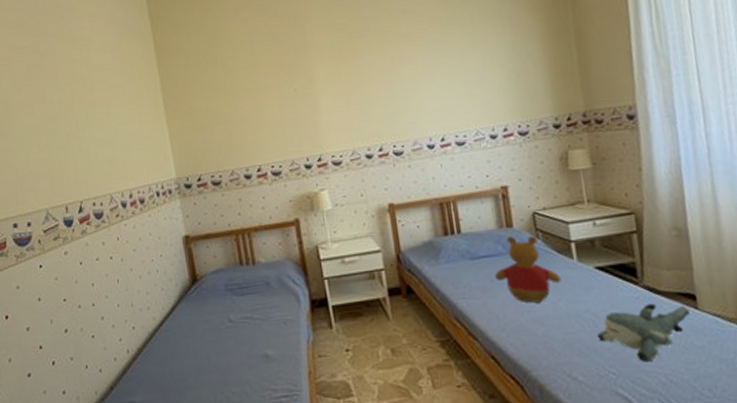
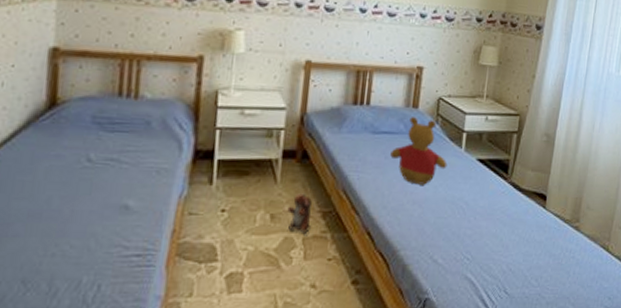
plush toy: none [405,325,432,365] -> present [287,192,312,235]
shark plush: present [596,303,690,362] -> none [462,198,539,251]

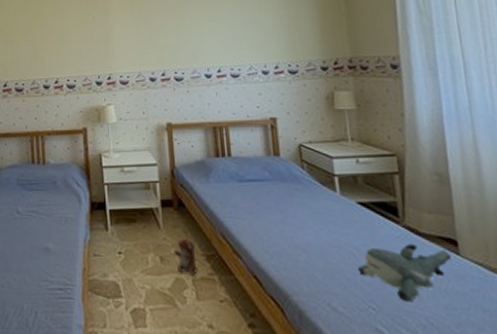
teddy bear: present [390,117,448,185] -> none [261,164,325,230]
shark plush: none [462,198,539,251] -> present [357,243,451,302]

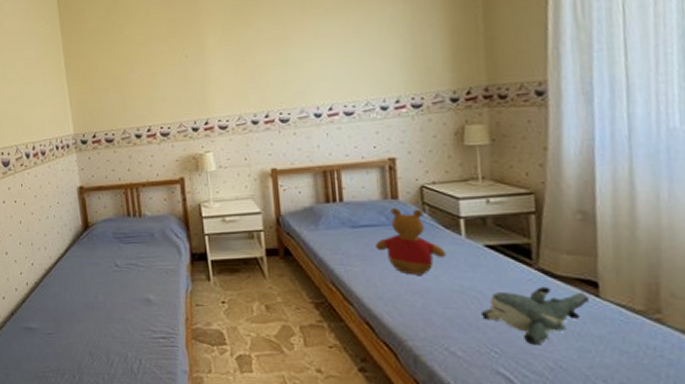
plush toy: present [174,237,197,276] -> none [280,285,305,324]
teddy bear: none [261,164,325,230] -> present [375,208,447,275]

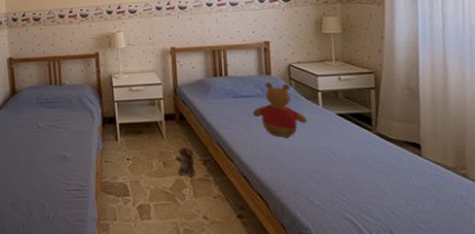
plush toy: none [280,285,305,324] -> present [175,145,195,178]
shark plush: present [480,286,589,345] -> none [333,147,414,195]

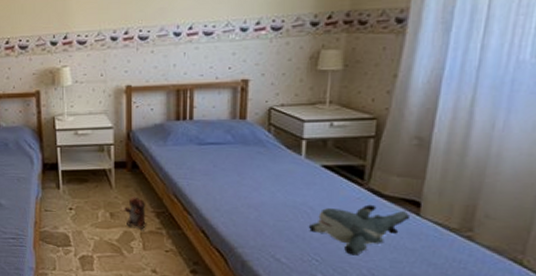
teddy bear: present [253,82,308,138] -> none [219,128,285,191]
shark plush: none [333,147,414,195] -> present [308,204,409,256]

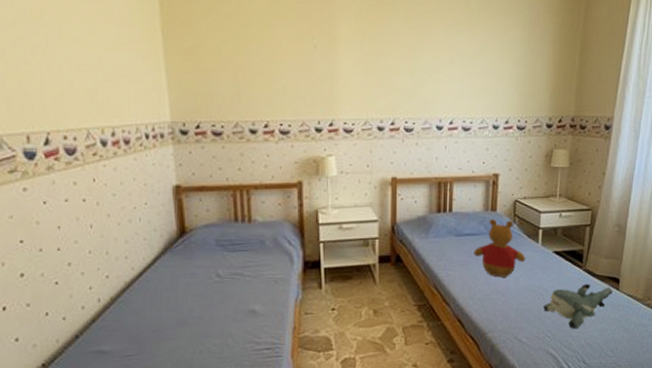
plush toy: present [124,195,146,230] -> none [387,290,408,325]
teddy bear: none [219,128,285,191] -> present [474,219,526,277]

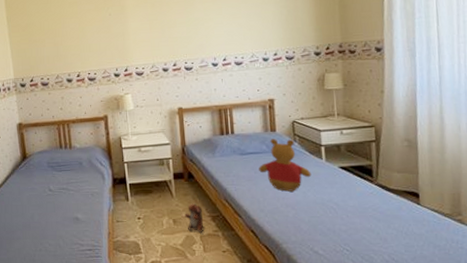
plush toy: none [387,290,408,325] -> present [184,202,204,234]
shark plush: present [543,283,612,329] -> none [336,197,413,243]

